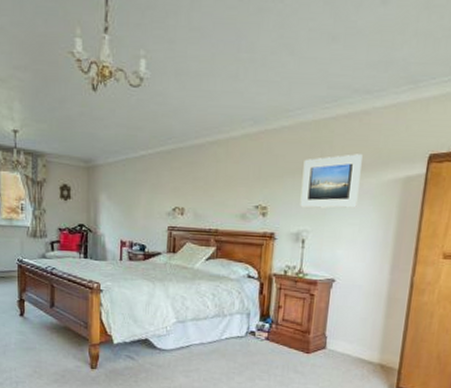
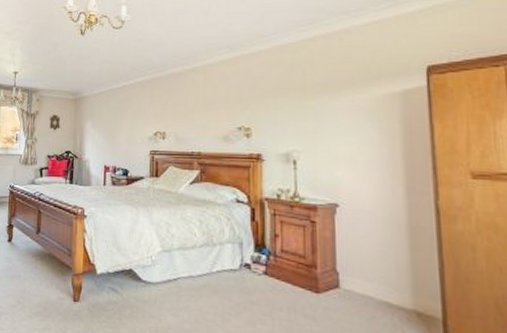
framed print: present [300,154,363,209] -> none [285,71,351,128]

